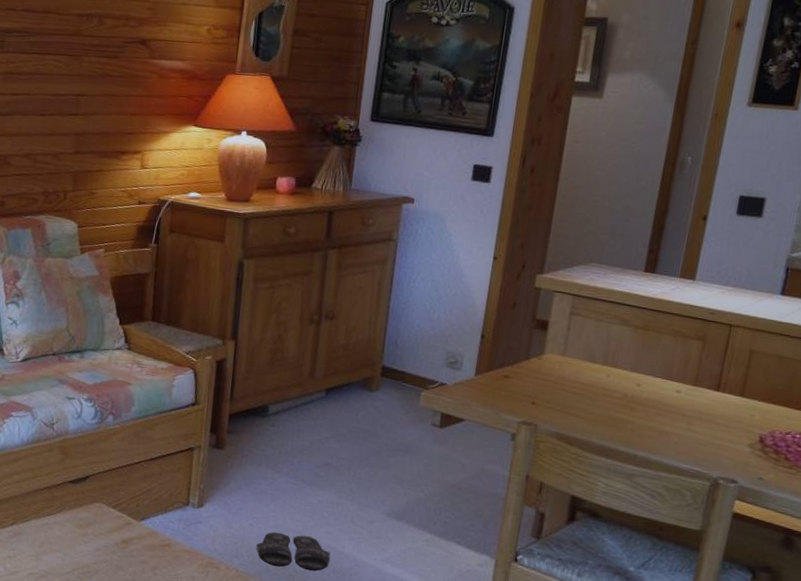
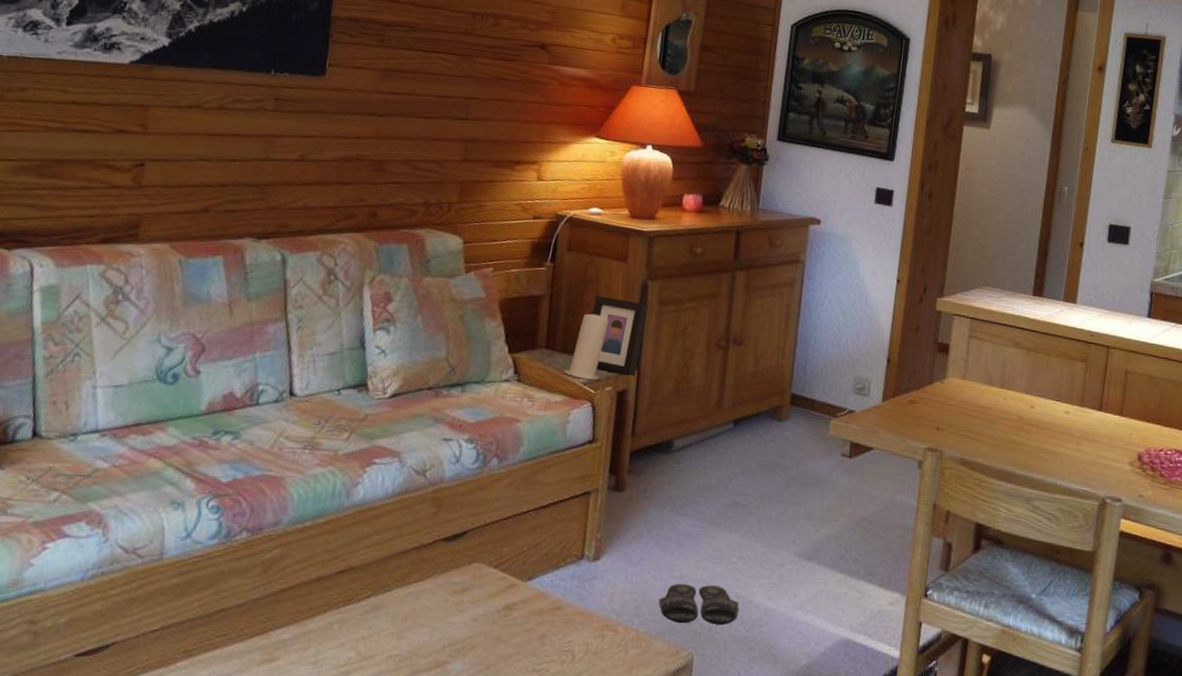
candle: none [168,290,209,350] -> present [563,313,609,380]
picture frame: none [193,273,245,347] -> present [592,295,649,377]

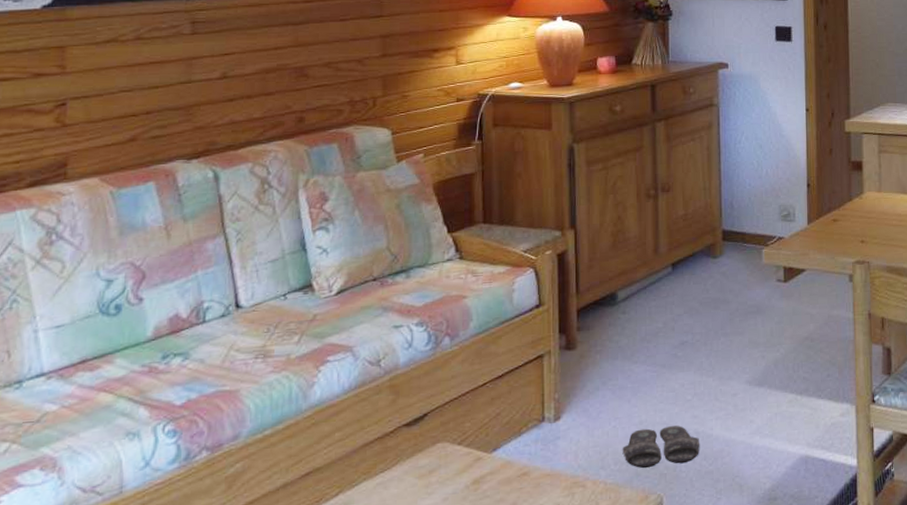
candle: present [563,313,609,380] -> none [503,183,541,247]
picture frame: present [592,295,649,377] -> none [524,165,577,238]

